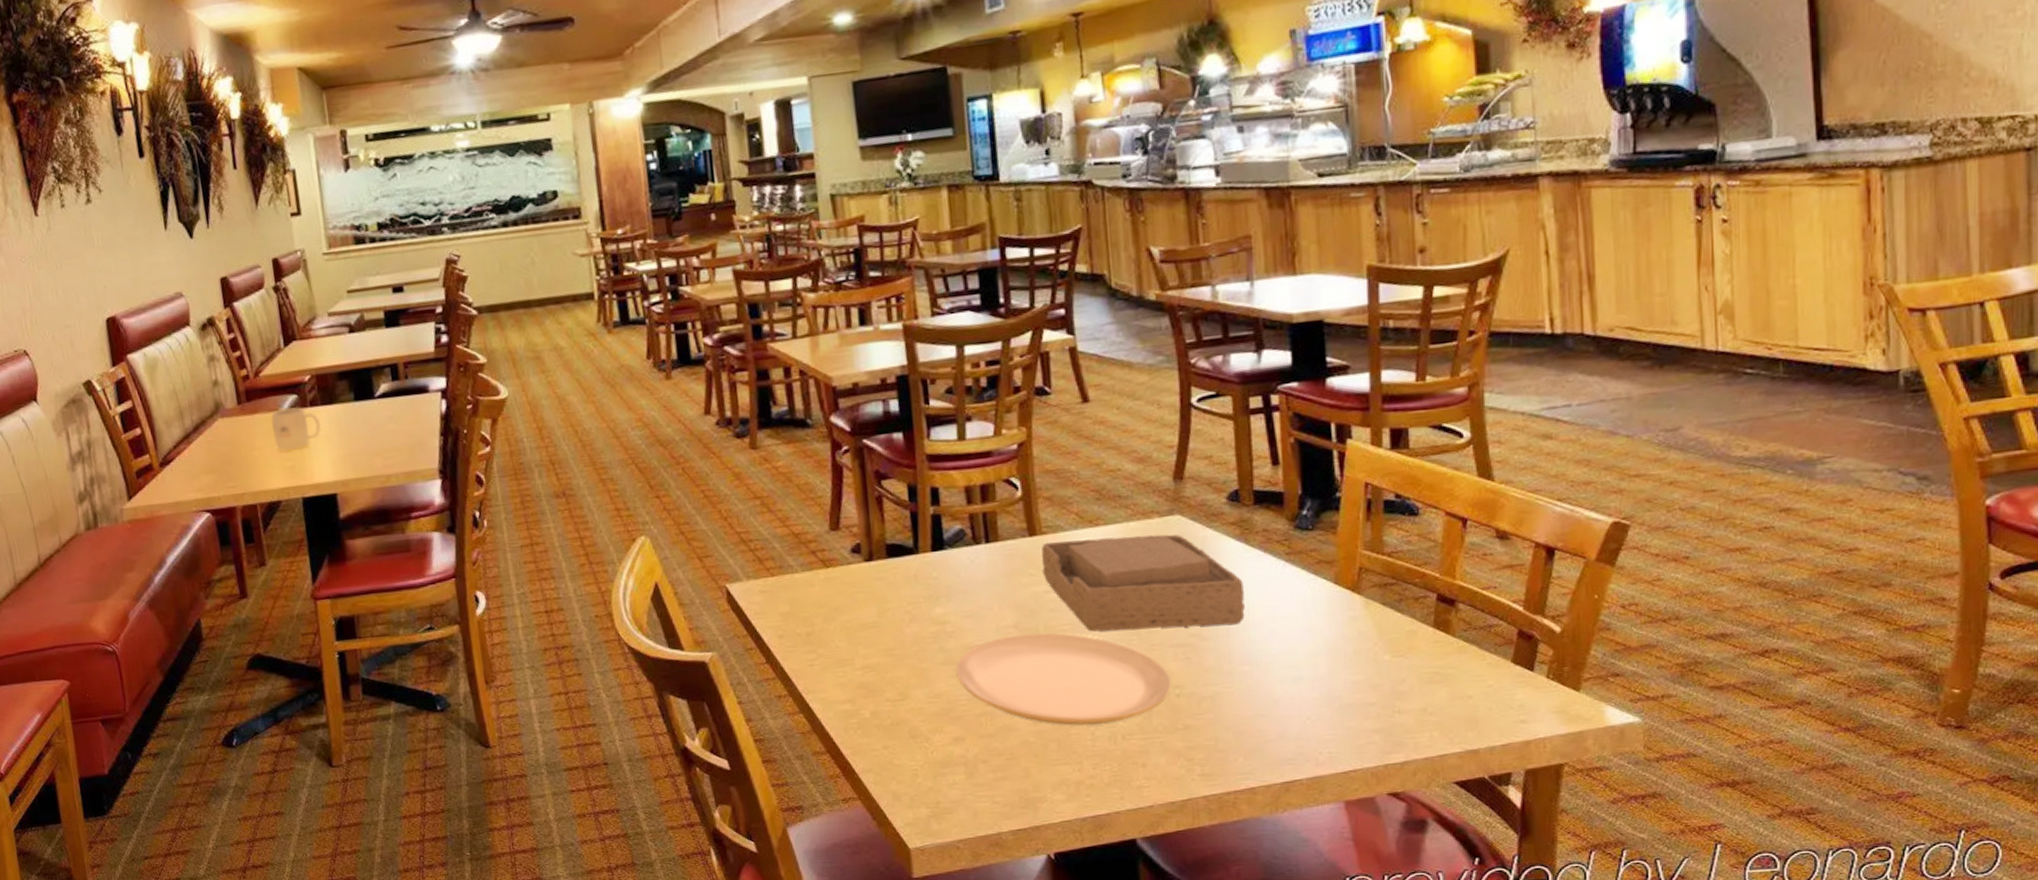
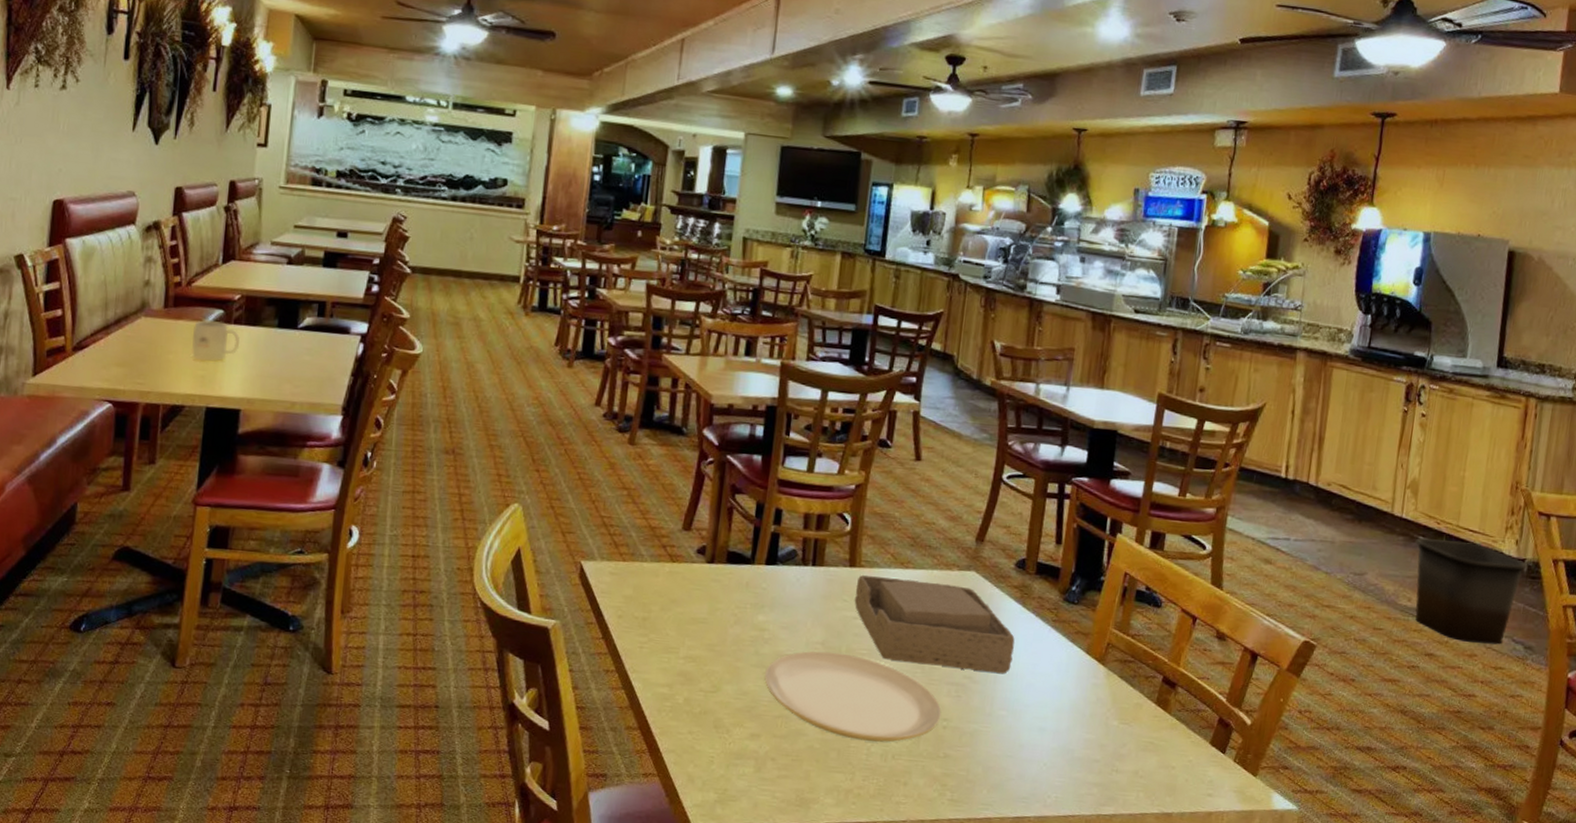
waste bin: none [1742,364,1905,486] -> present [1415,538,1528,645]

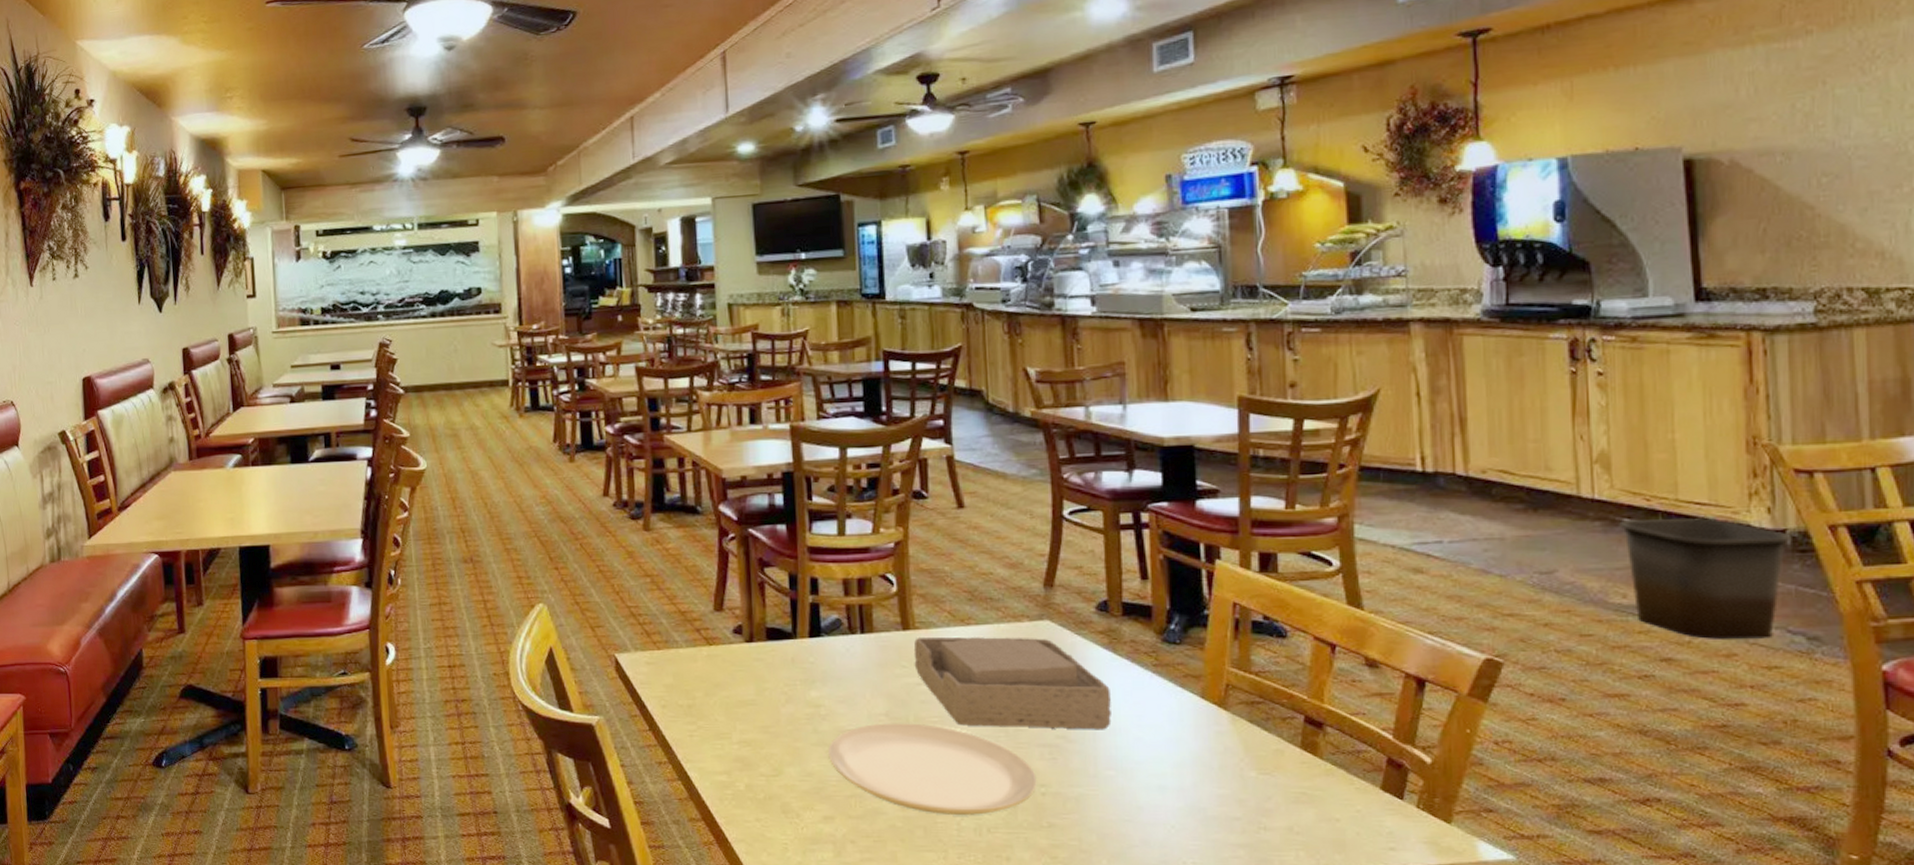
mug: present [191,320,240,362] -> none [216,465,260,505]

